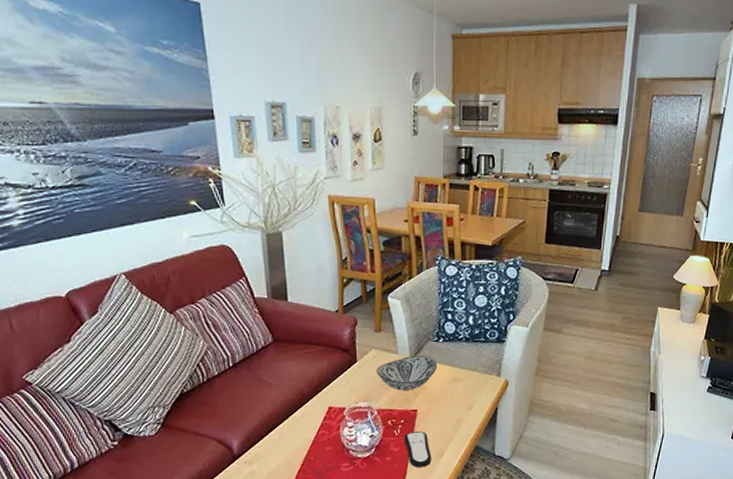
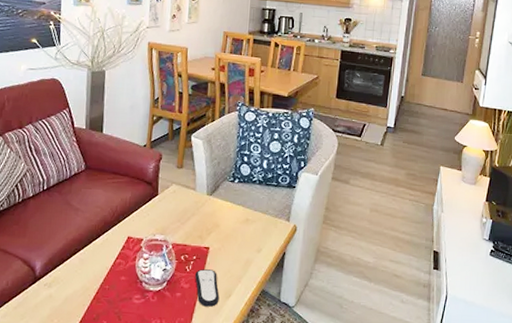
decorative bowl: present [376,355,438,391] -> none [174,193,232,227]

